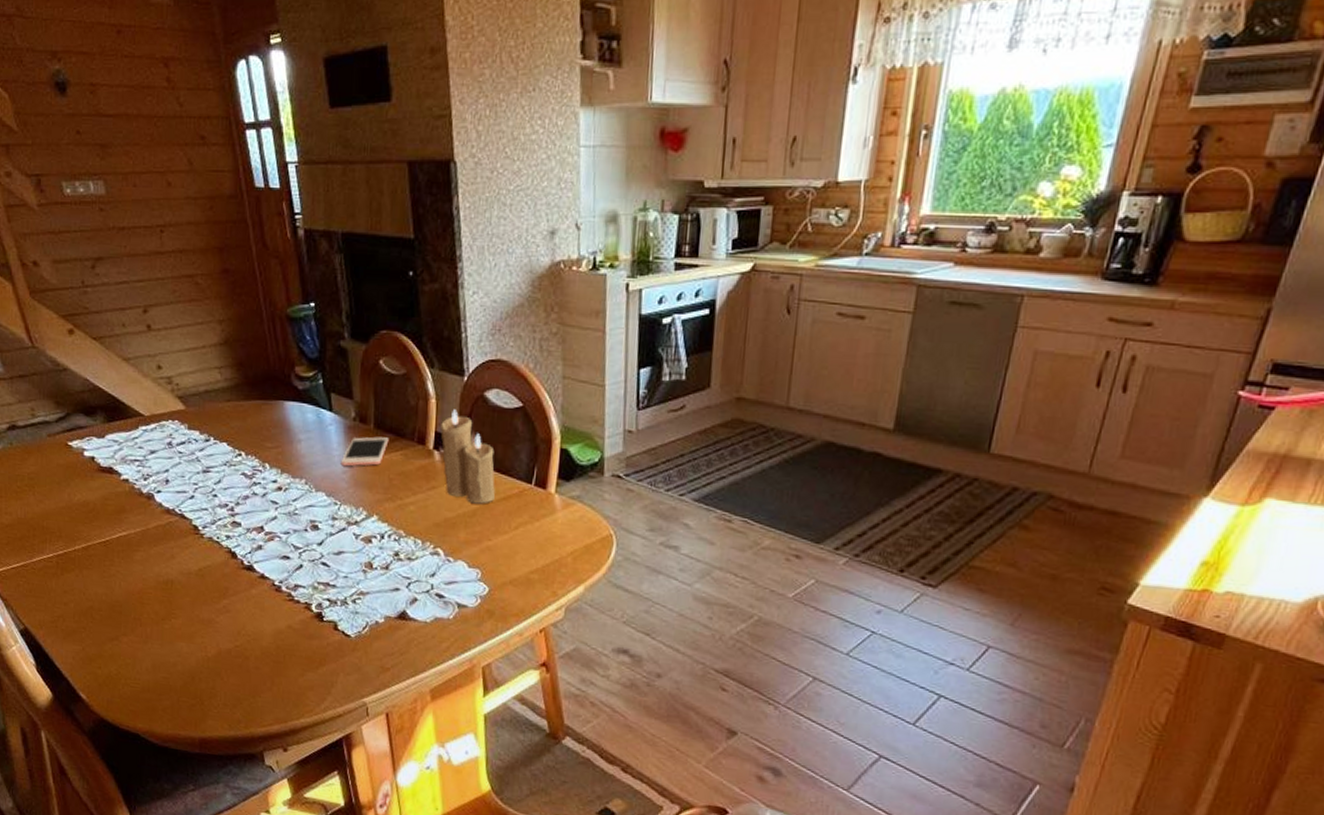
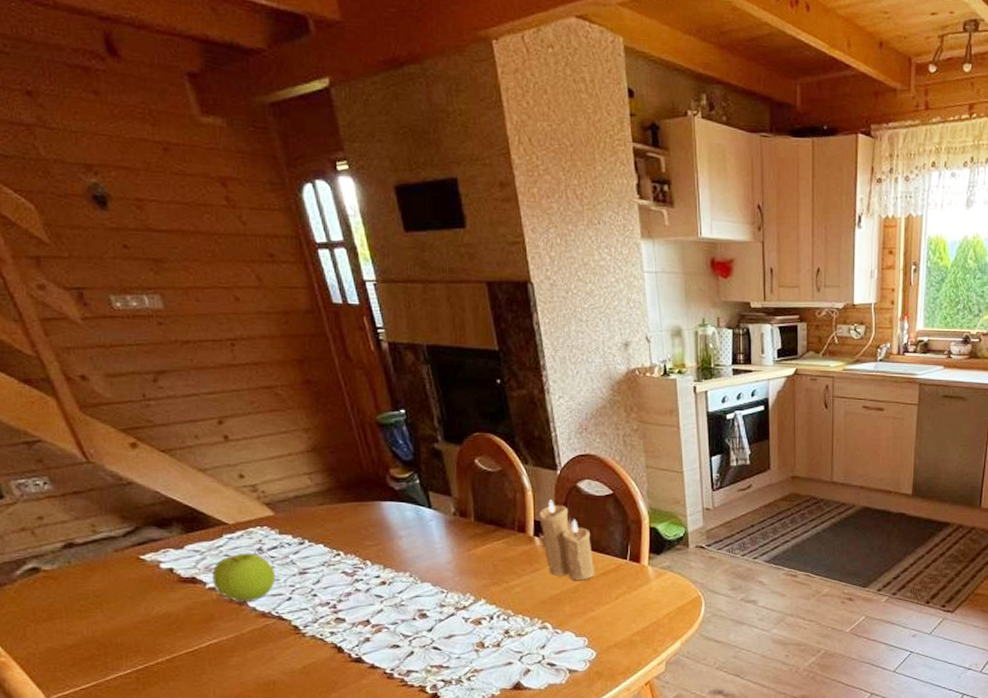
apple: none [126,446,182,497] -> present [212,553,276,601]
cell phone: present [341,436,389,467] -> none [444,528,490,557]

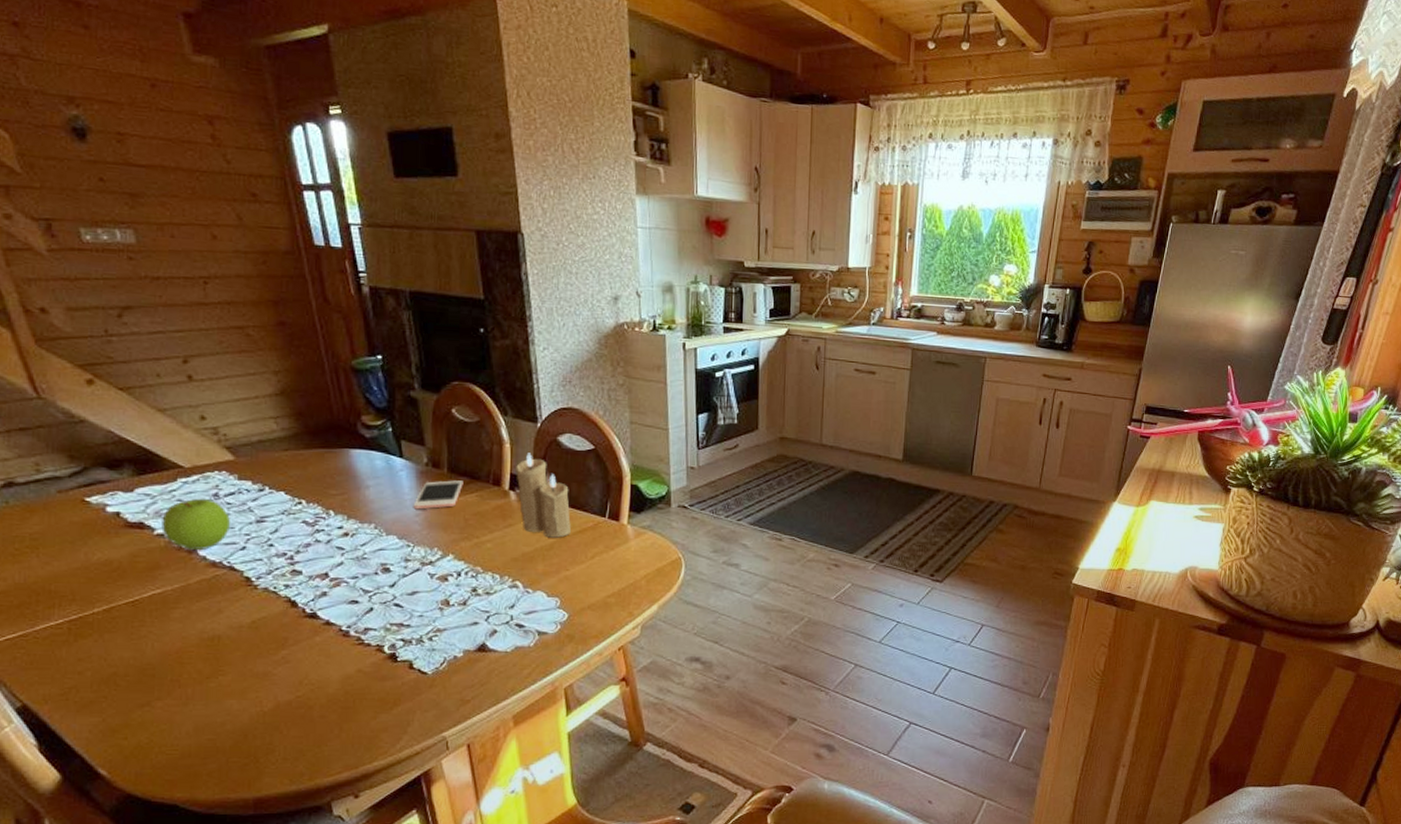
cell phone: none [444,528,490,557] -> present [413,480,464,510]

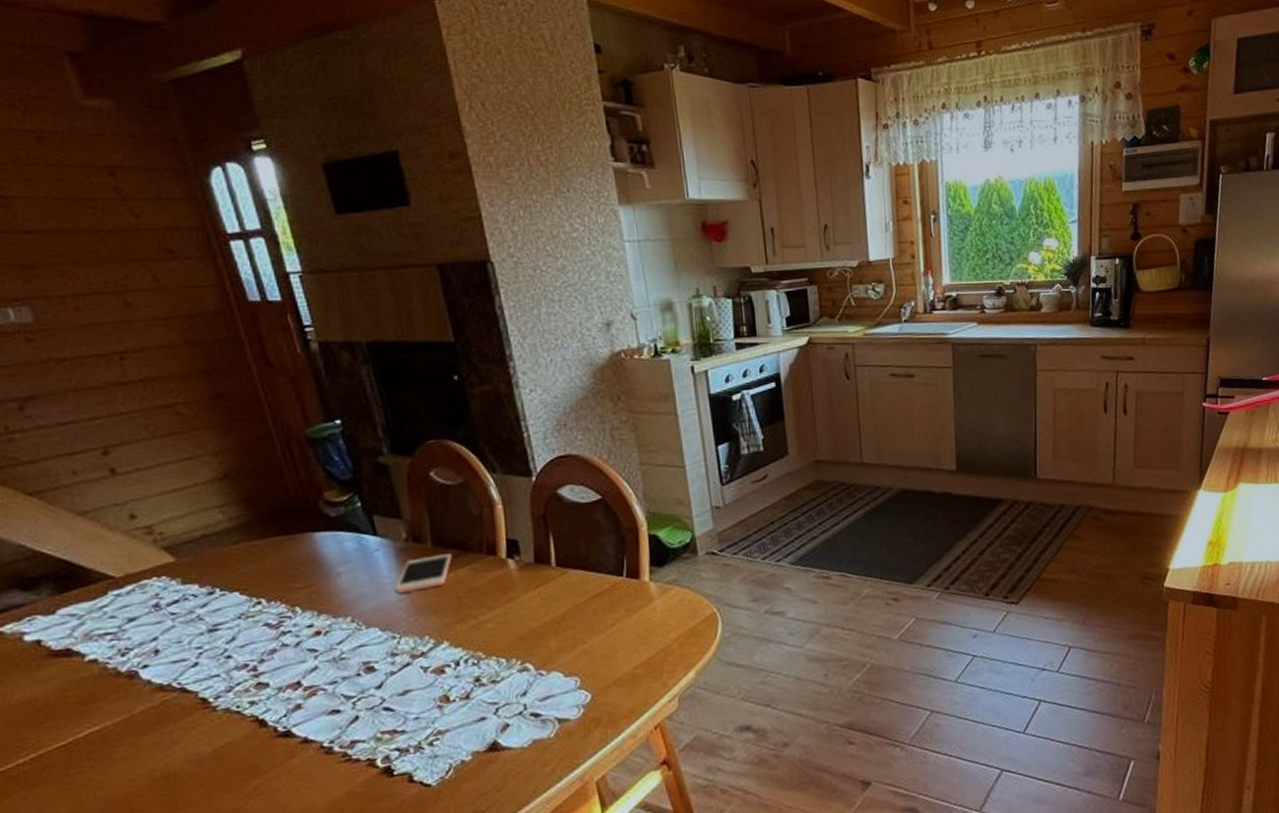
apple: present [161,498,231,550] -> none [93,610,178,674]
candle: present [516,453,571,538] -> none [512,512,584,608]

